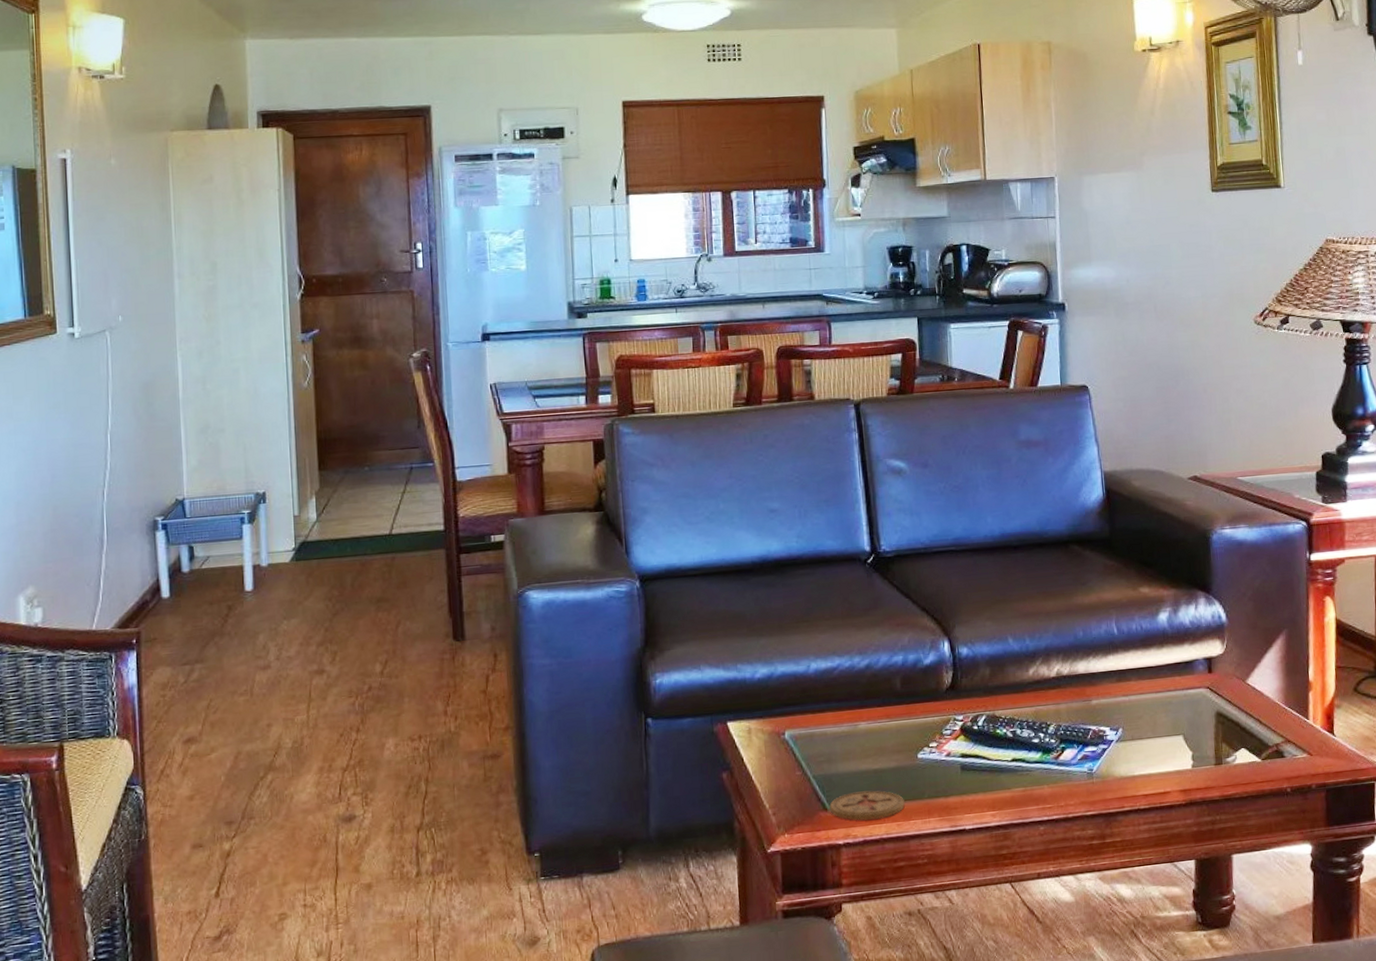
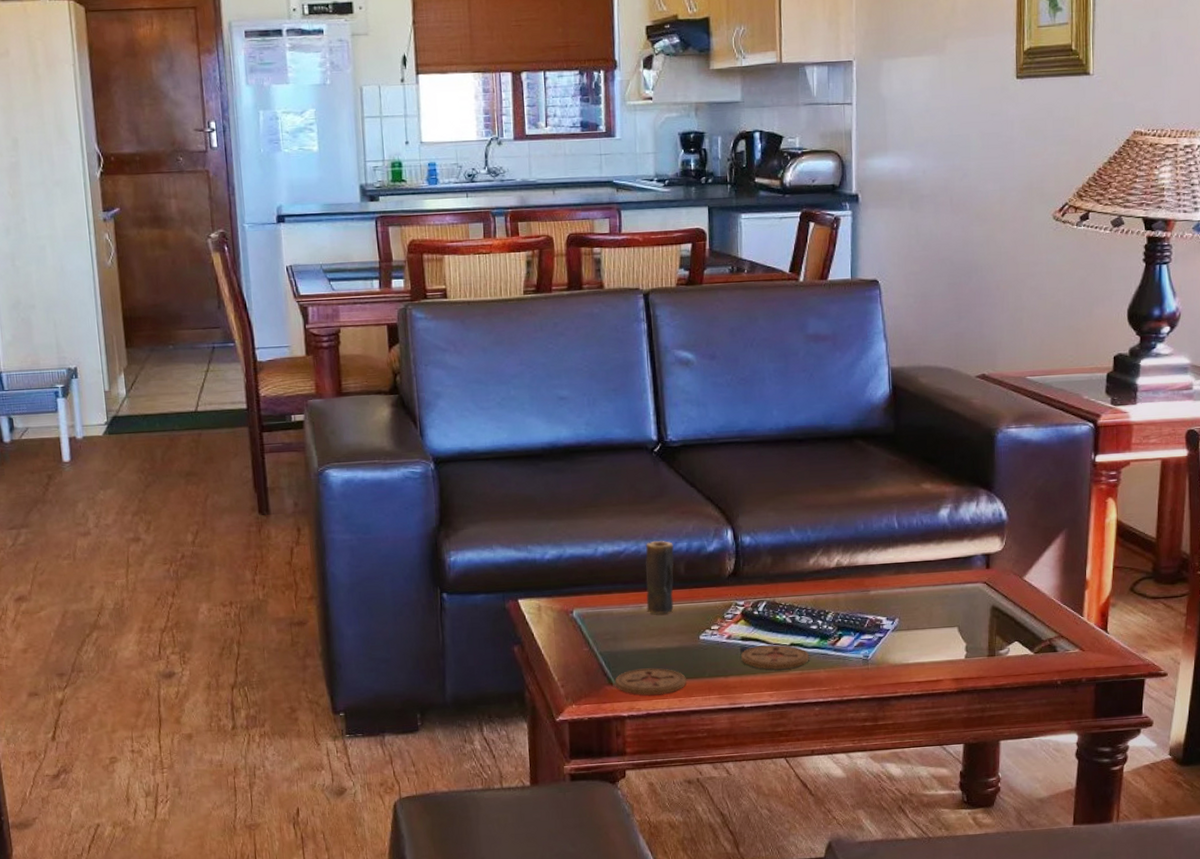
candle: none [860,655,890,733] -> present [646,540,674,614]
coaster: none [961,760,1032,788] -> present [741,644,809,670]

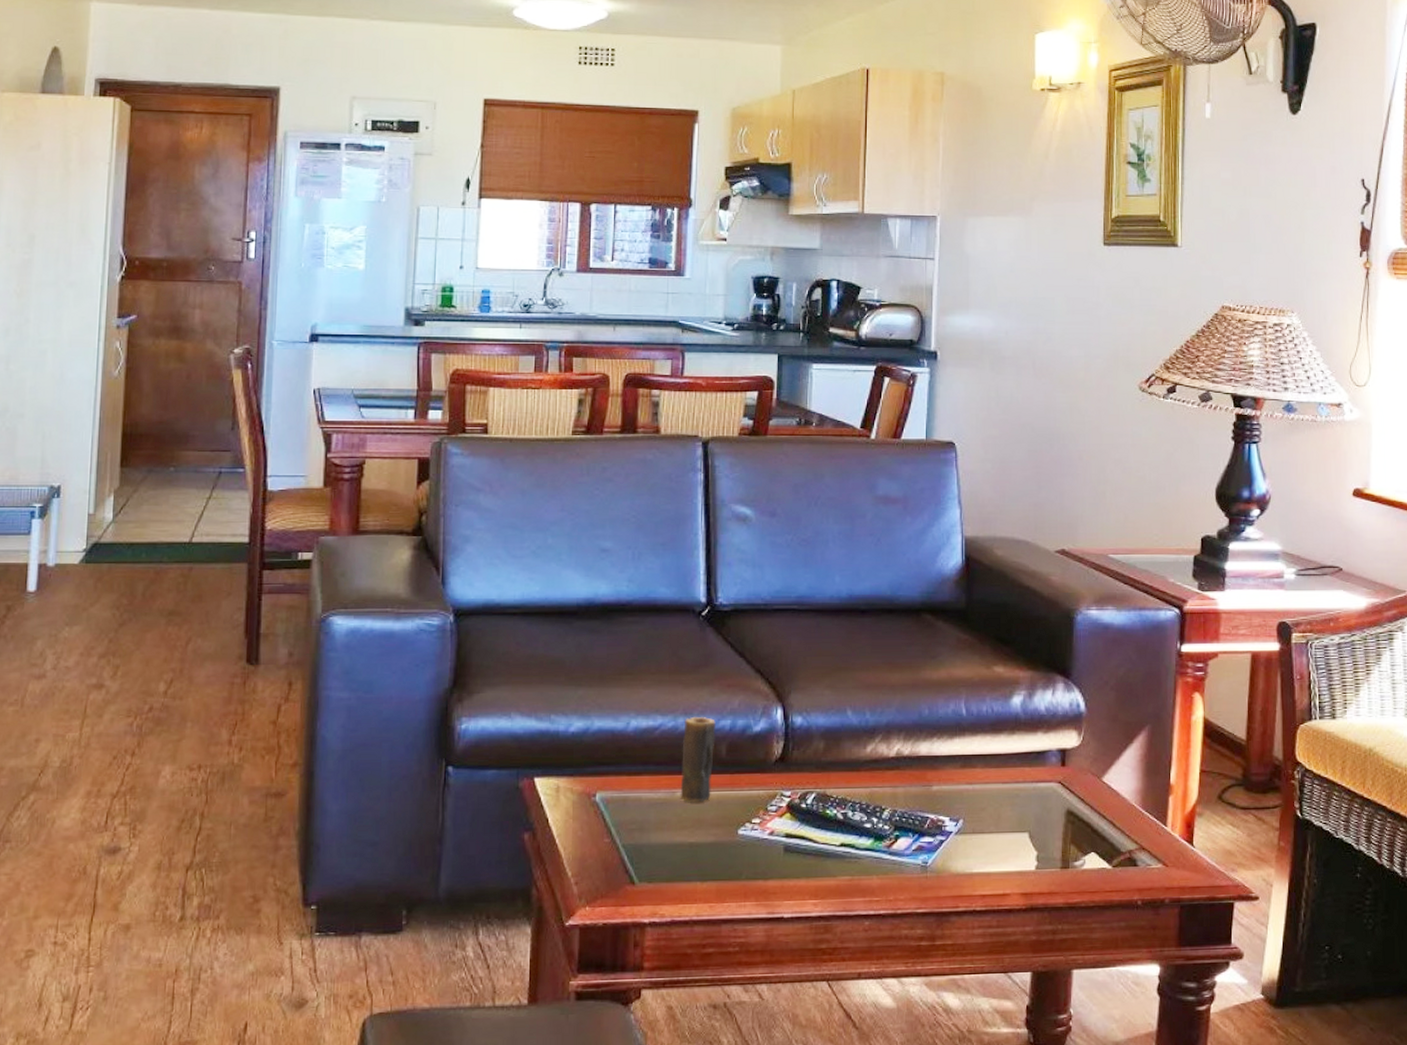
coaster: present [615,668,686,696] -> none [637,866,719,899]
coaster: present [741,644,809,670] -> none [784,843,861,875]

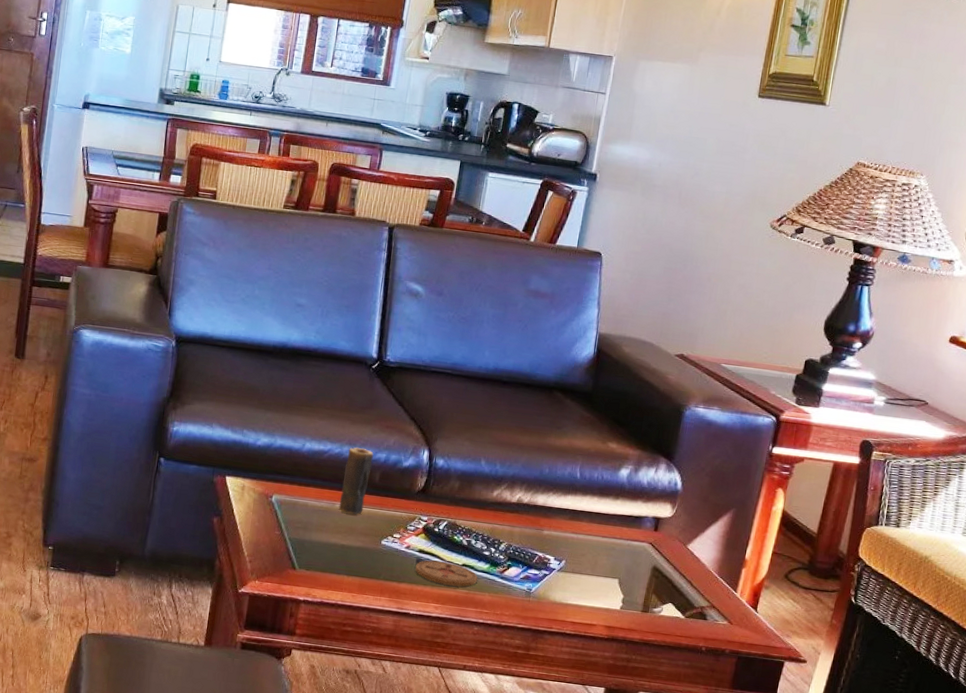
coaster: none [784,843,861,875] -> present [415,560,478,587]

